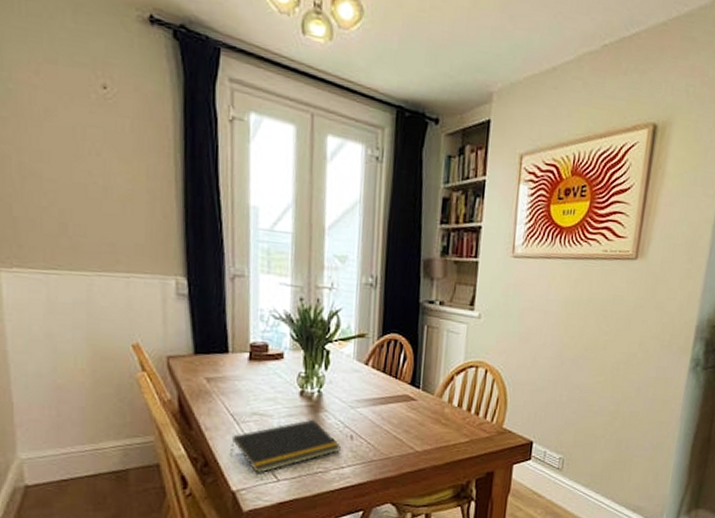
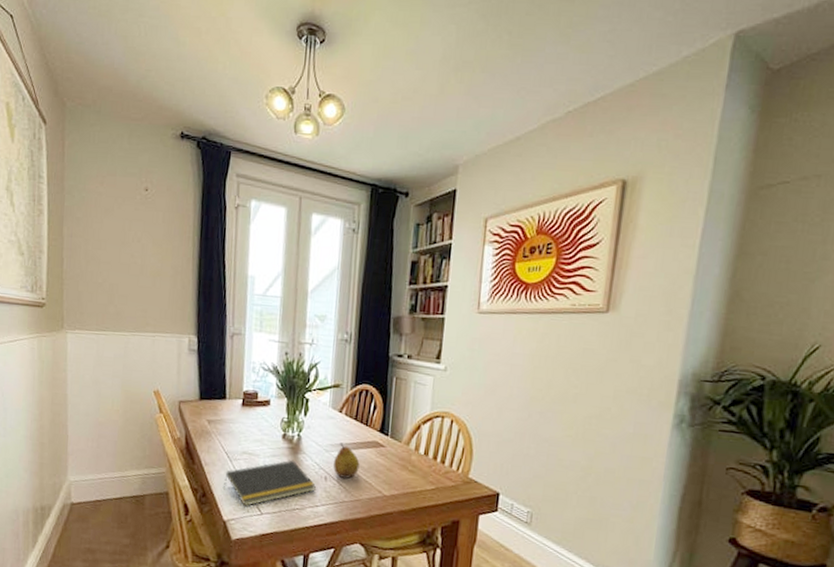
fruit: none [360,398,389,436] -> present [333,442,360,479]

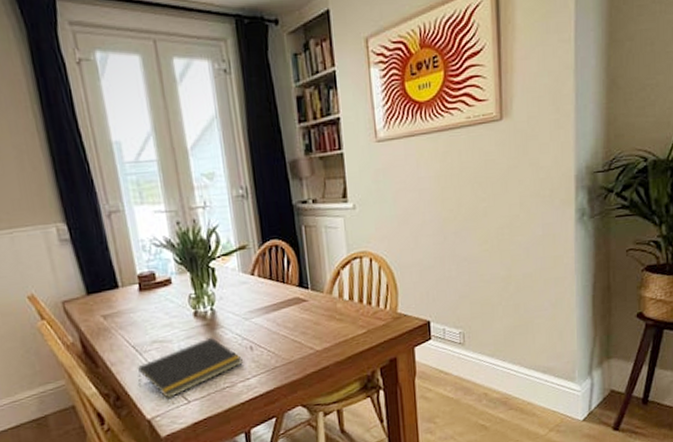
fruit: present [333,442,360,479] -> none [256,307,285,344]

